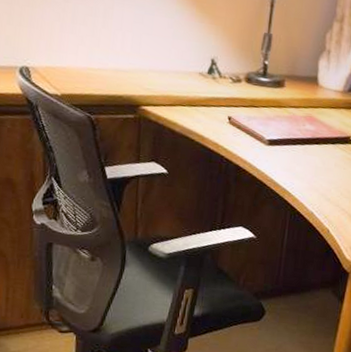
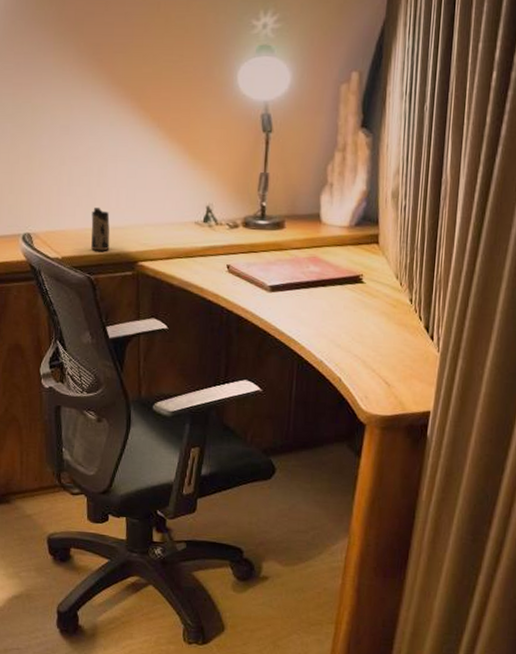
mug: none [93,48,114,92] -> present [91,208,110,251]

